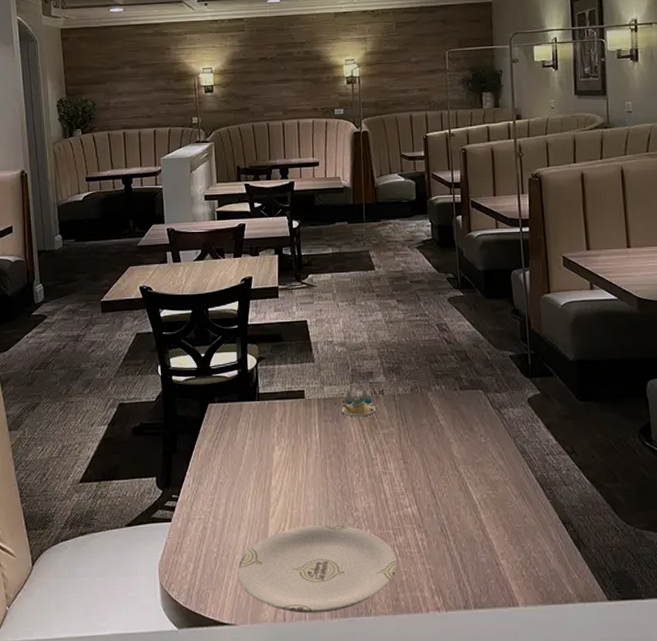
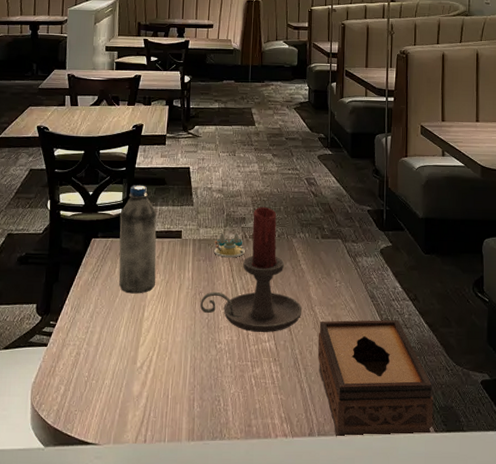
water bottle: none [236,343,281,461] -> present [118,185,157,294]
plate: present [237,524,398,613] -> none [105,354,253,436]
candle holder: none [331,358,445,498] -> present [200,206,303,333]
tissue box: none [465,477,605,610] -> present [317,320,434,438]

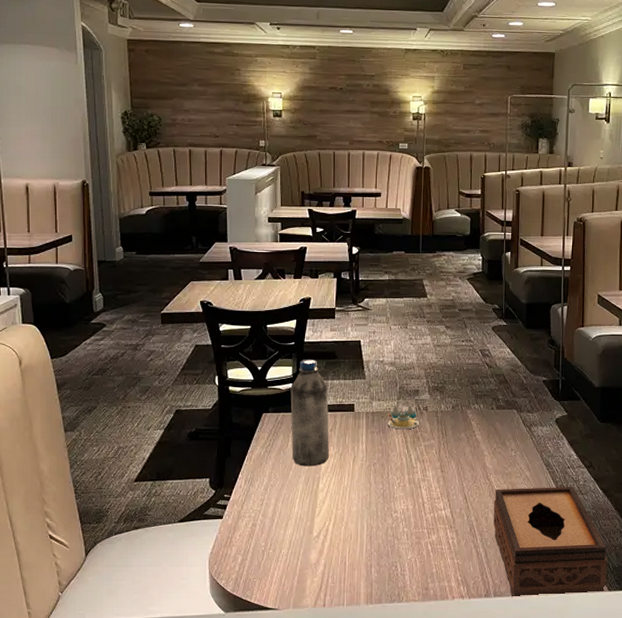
candle holder: present [200,206,303,333] -> none [375,379,478,502]

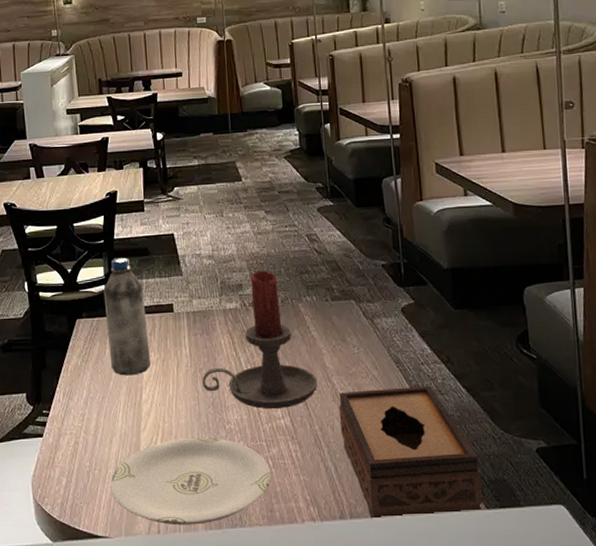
plate: none [283,523,430,600] -> present [110,437,272,525]
candle holder: none [375,379,478,502] -> present [202,270,318,410]
salt and pepper shaker set: present [387,405,419,430] -> none [209,301,246,330]

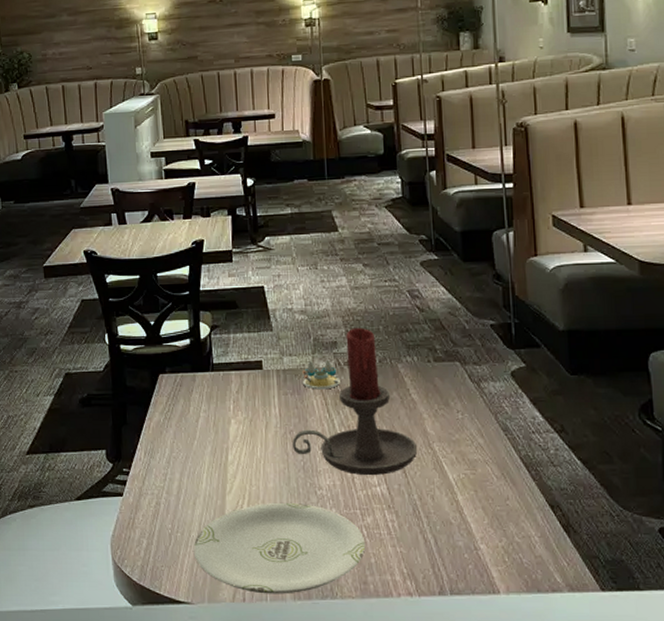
water bottle: present [103,257,151,376] -> none [188,310,238,435]
salt and pepper shaker set: none [209,301,246,330] -> present [301,359,340,390]
tissue box: present [338,386,484,520] -> none [440,457,598,597]

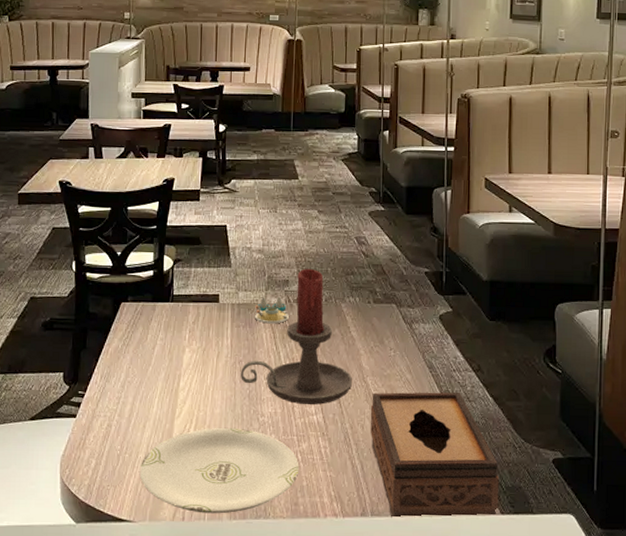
tissue box: none [440,457,598,597] -> present [370,392,500,519]

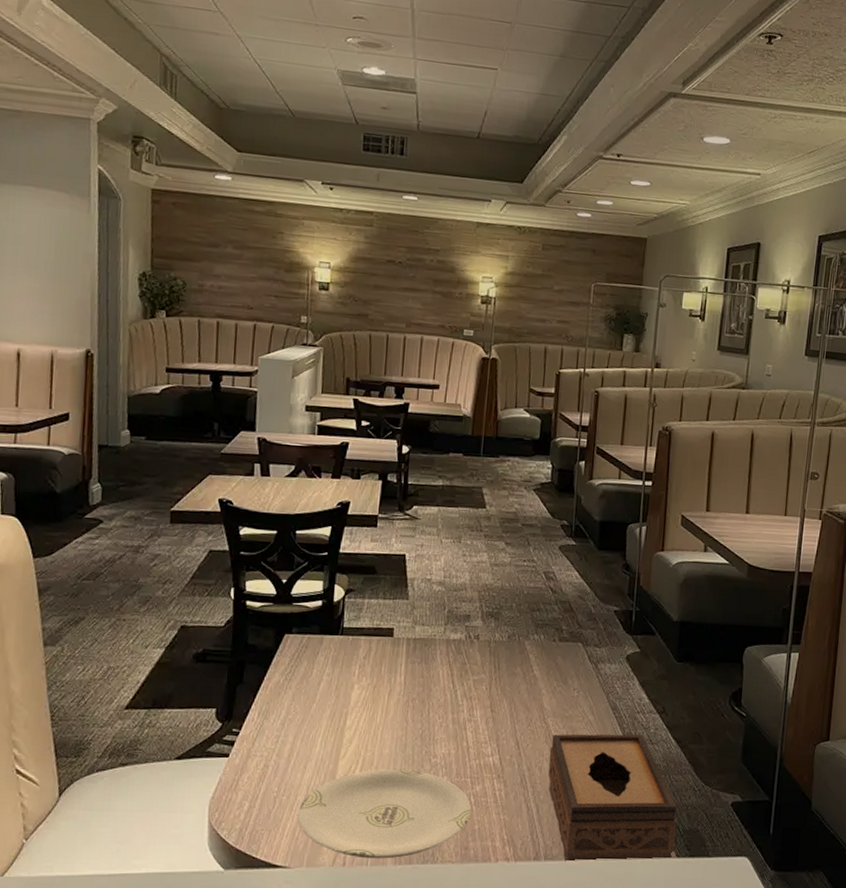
candle holder: present [241,268,353,405] -> none [413,603,533,747]
salt and pepper shaker set: present [254,296,289,324] -> none [431,631,468,661]

